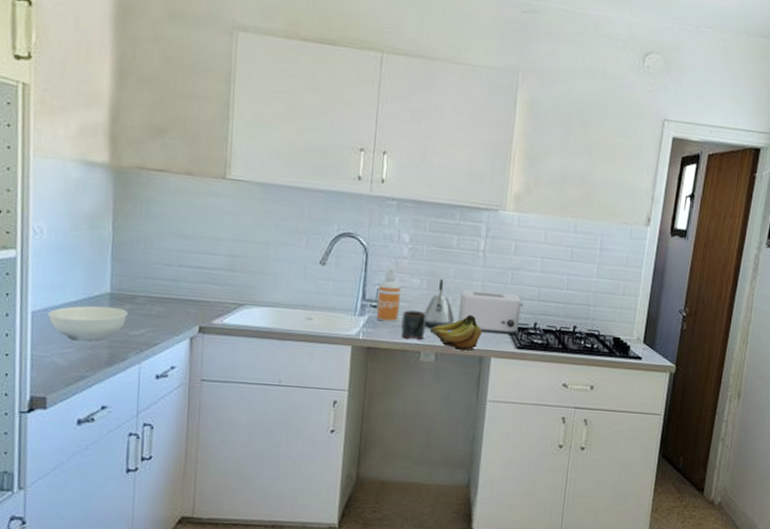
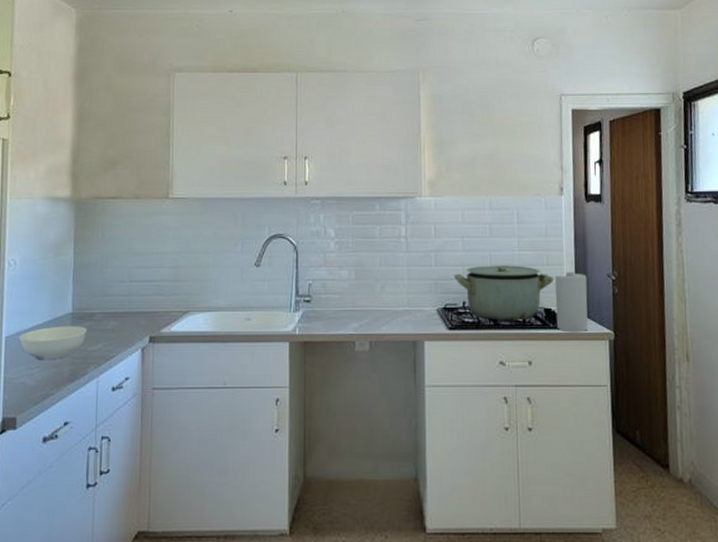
soap dispenser: present [376,267,401,322] -> none [310,262,332,315]
mug: present [401,310,427,340] -> none [335,302,358,330]
kettle: present [424,278,454,330] -> none [355,267,384,319]
fruit: present [430,314,483,351] -> none [362,300,413,336]
toaster: present [458,290,524,336] -> none [388,275,450,317]
cooking pot: none [529,289,628,347] -> present [454,265,554,321]
paper towel holder: none [622,303,659,363] -> present [554,271,588,332]

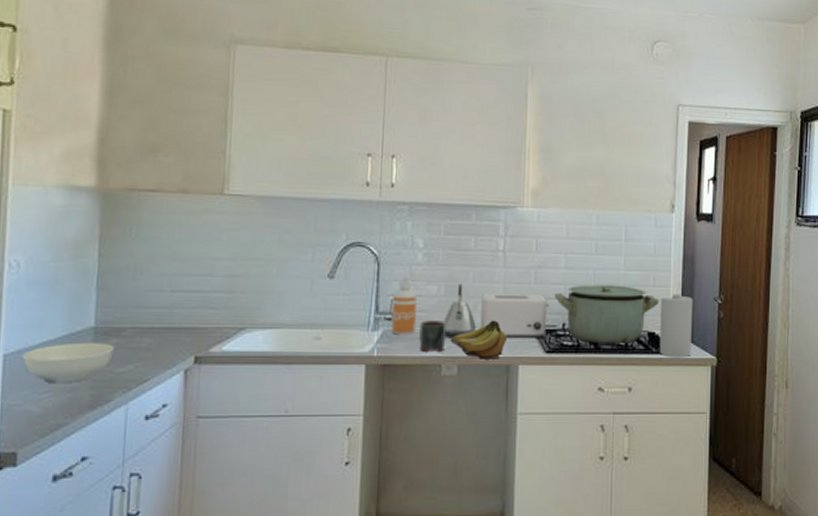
soap dispenser: none [310,262,332,315] -> present [391,276,417,335]
mug: none [335,302,358,330] -> present [419,320,447,352]
kettle: none [355,267,384,319] -> present [444,283,476,340]
fruit: none [362,300,413,336] -> present [450,320,508,359]
toaster: none [388,275,450,317] -> present [480,293,550,339]

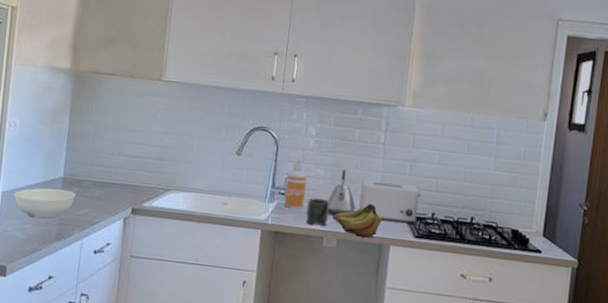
cooking pot: present [554,285,660,345] -> none [426,180,526,238]
paper towel holder: present [659,294,693,358] -> none [521,196,559,257]

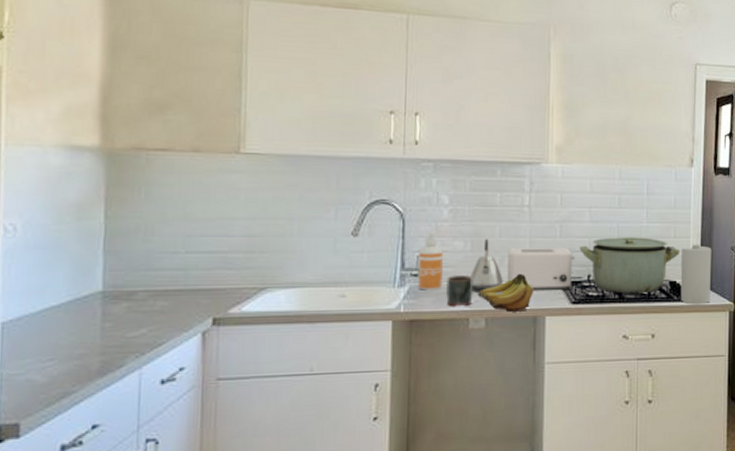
bowl: present [14,188,76,219] -> none [22,307,125,351]
cooking pot: none [426,180,526,238] -> present [579,237,681,294]
paper towel holder: none [521,196,559,257] -> present [680,244,712,305]

